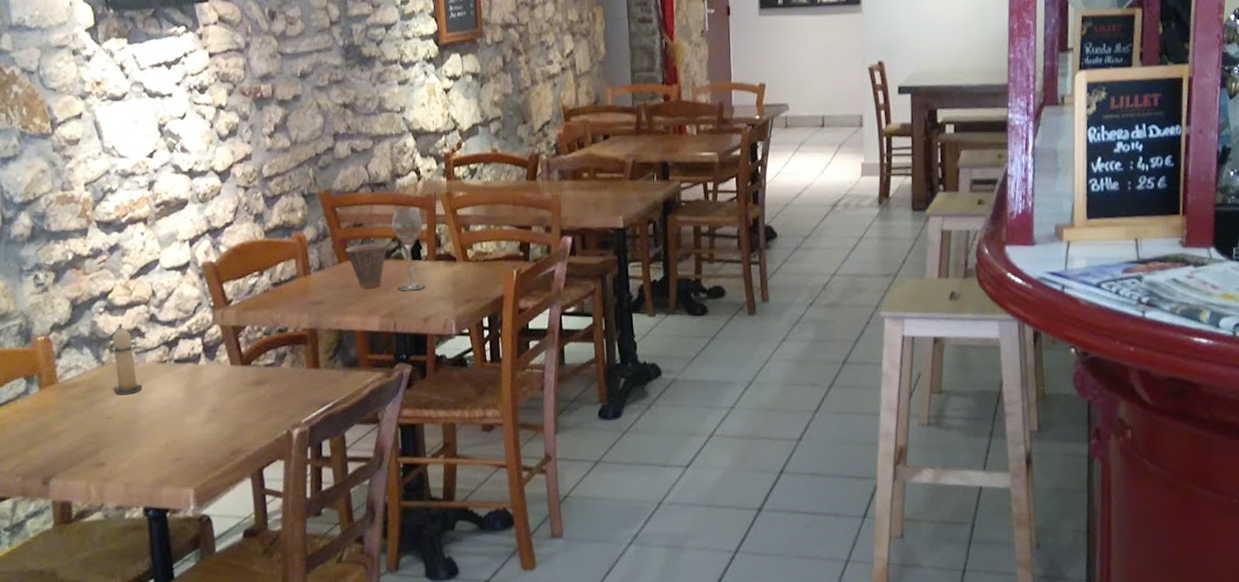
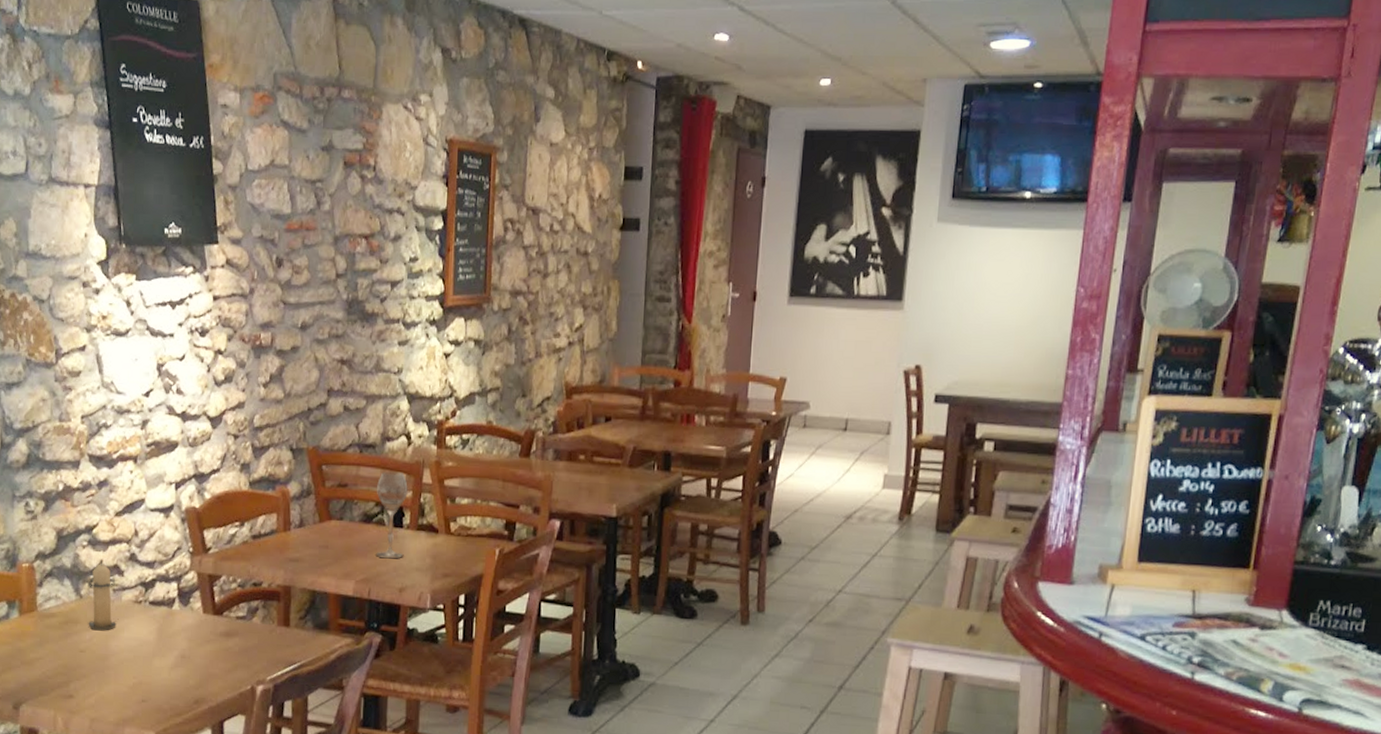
cup: present [345,242,388,289] -> none [327,505,370,552]

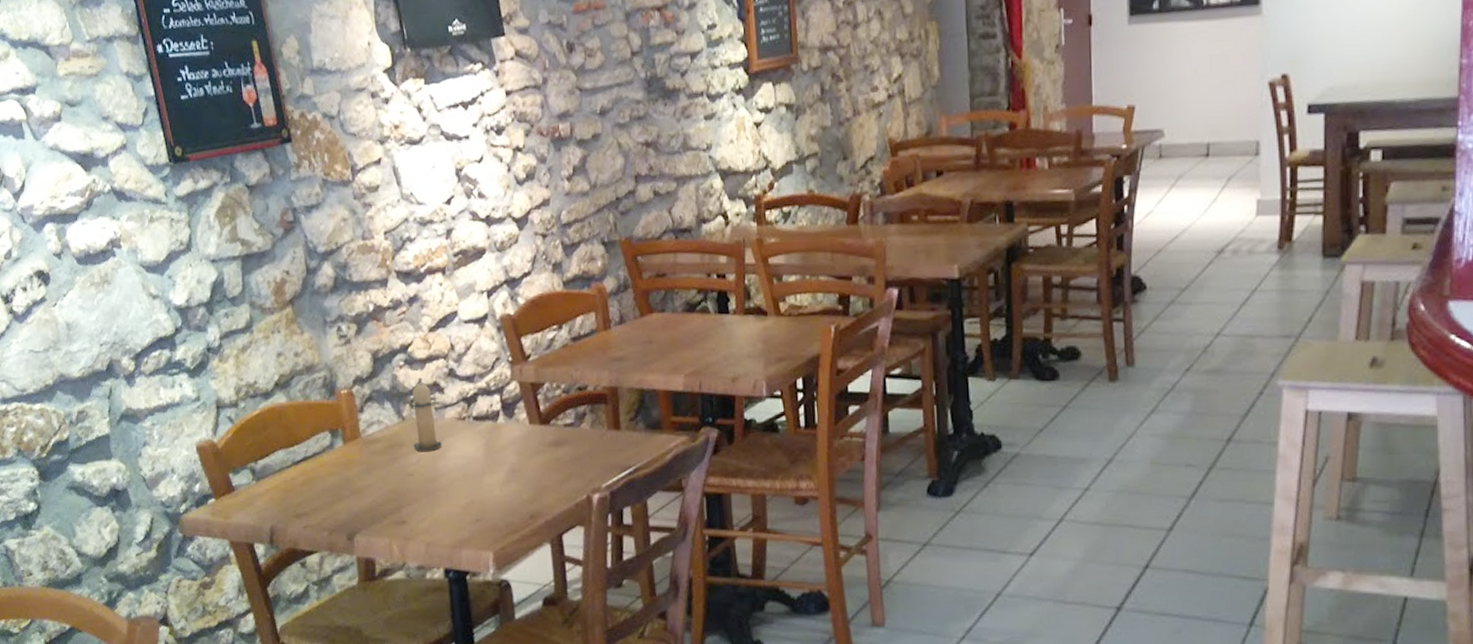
wineglass: present [376,471,408,559] -> none [697,254,733,348]

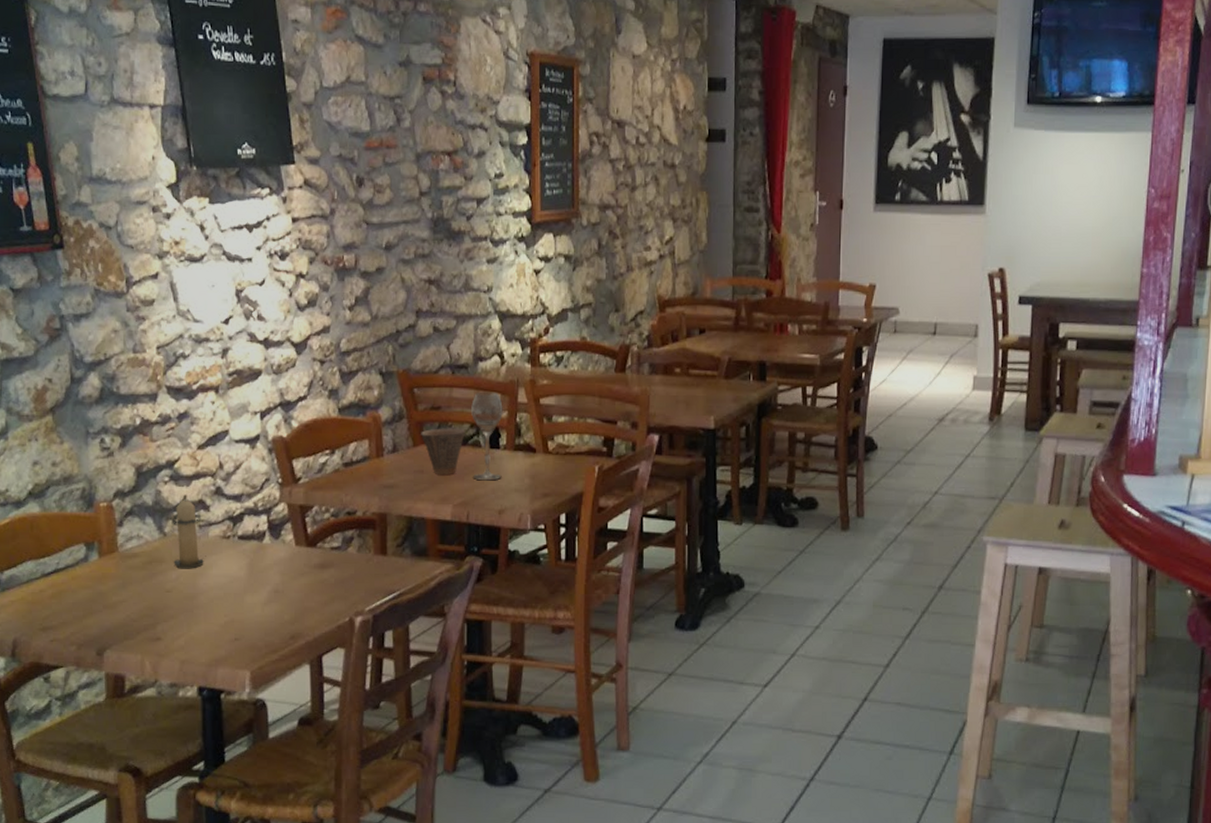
cup: none [647,294,693,345] -> present [421,428,465,476]
wineglass: none [697,254,733,348] -> present [471,392,503,481]

